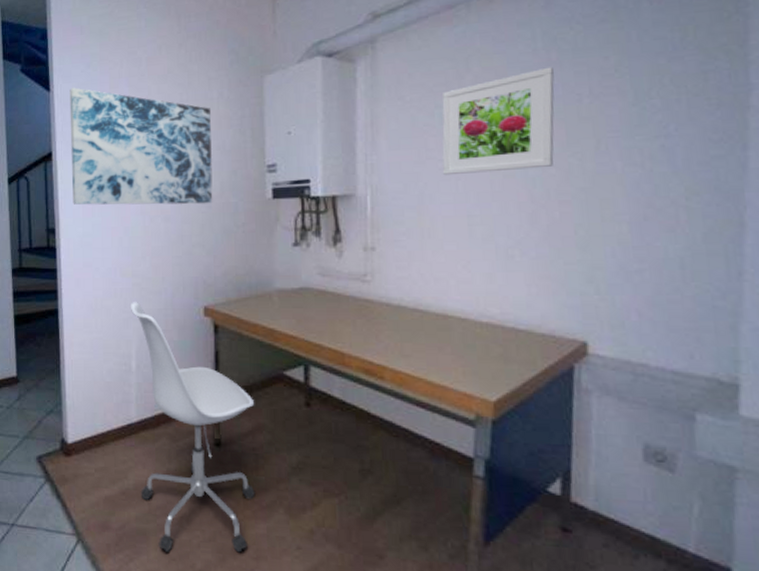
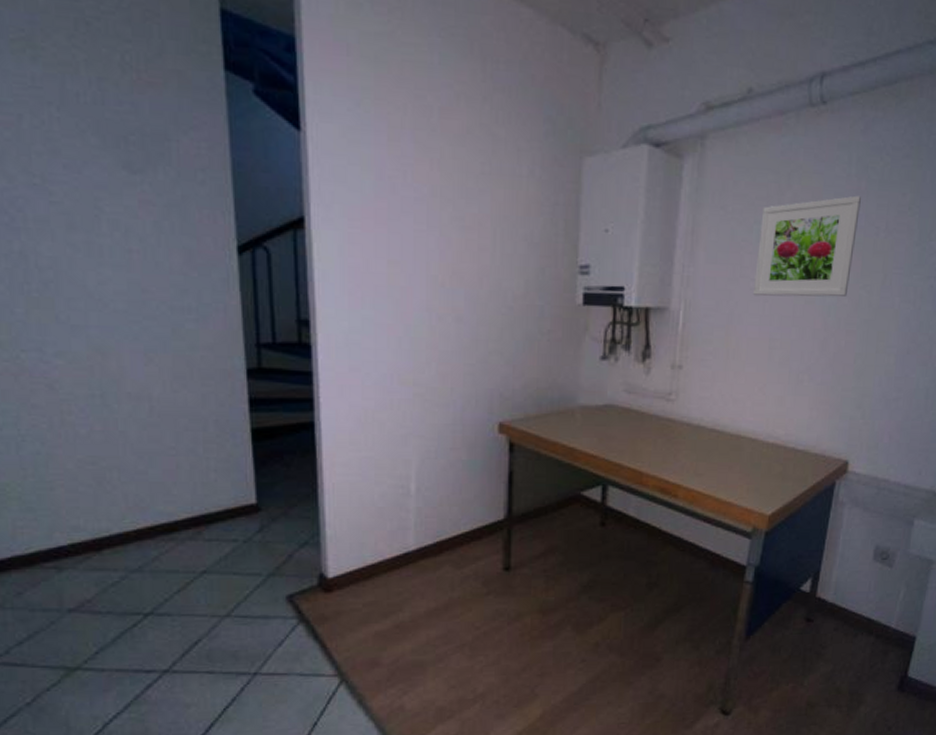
wall art: present [70,87,213,205] -> none [330,131,518,305]
chair: present [130,302,255,553] -> none [409,415,549,680]

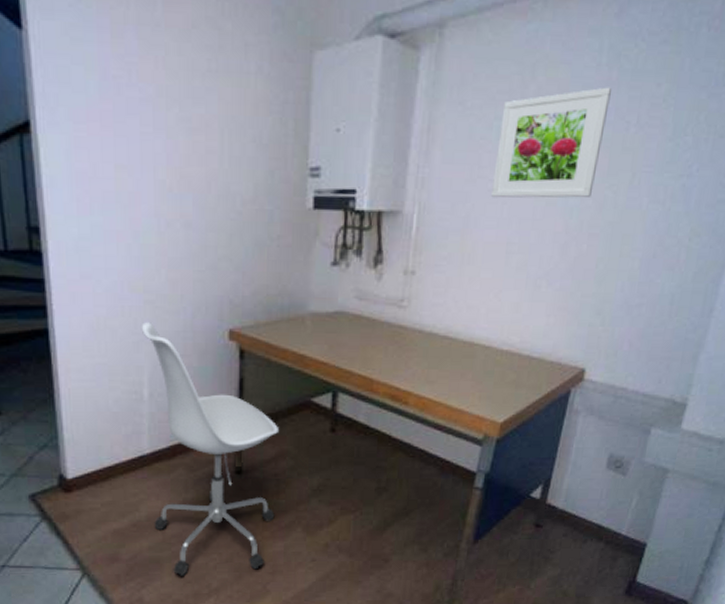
chair: none [409,415,549,680] -> present [141,322,280,576]

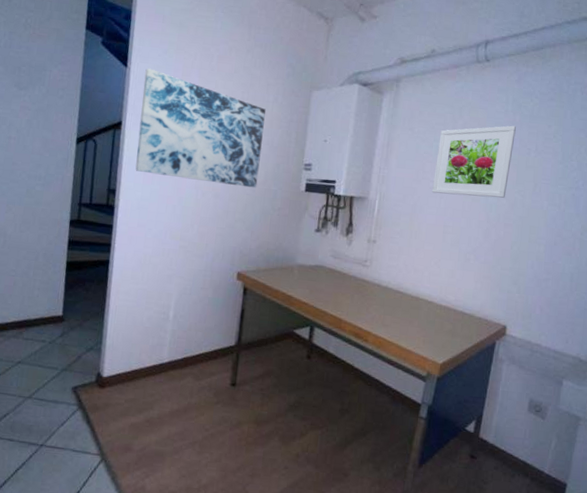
wall art: none [52,28,246,210] -> present [135,68,266,188]
chair: present [141,322,280,576] -> none [162,261,268,471]

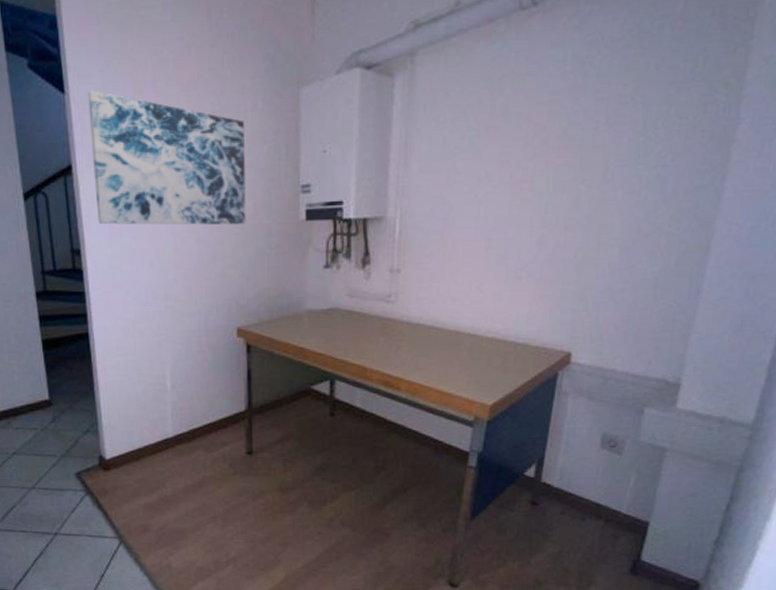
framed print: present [431,125,516,198] -> none [467,92,578,200]

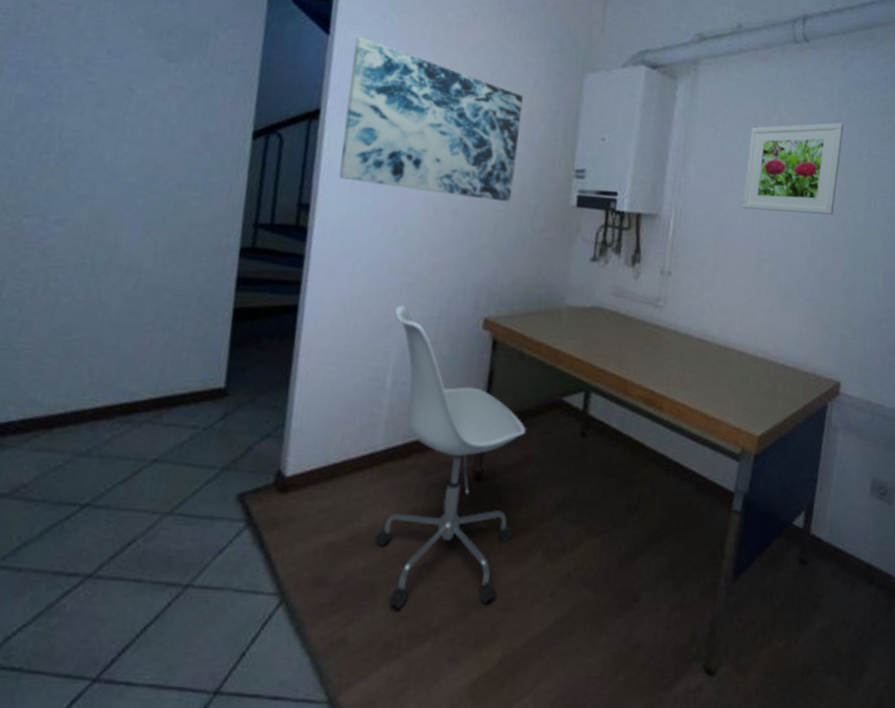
chair: none [163,324,284,545] -> present [374,305,527,609]
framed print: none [467,92,578,200] -> present [741,122,843,215]

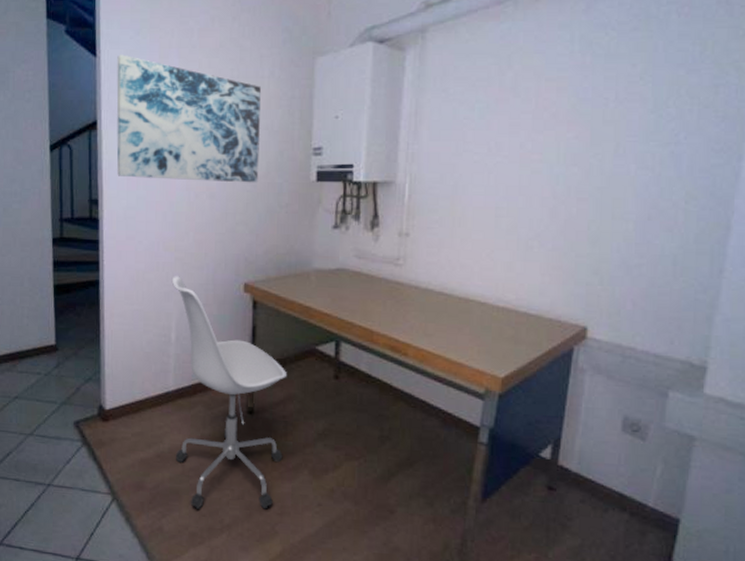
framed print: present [741,122,843,215] -> none [476,70,586,169]

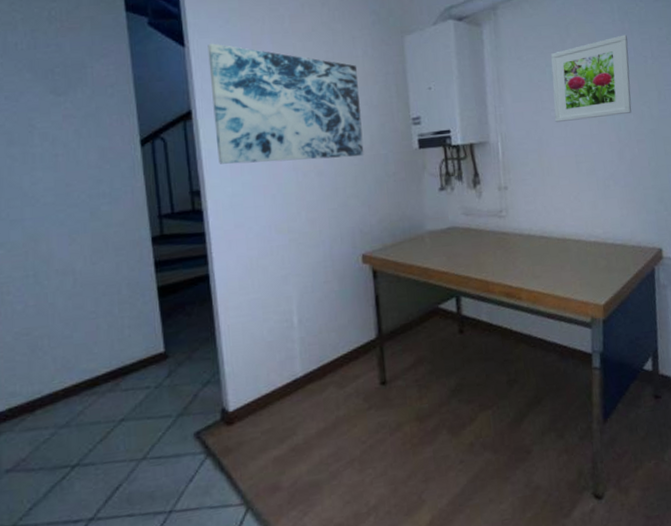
chair: present [171,276,288,509] -> none [287,257,421,497]
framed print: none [476,70,586,169] -> present [551,34,632,123]

